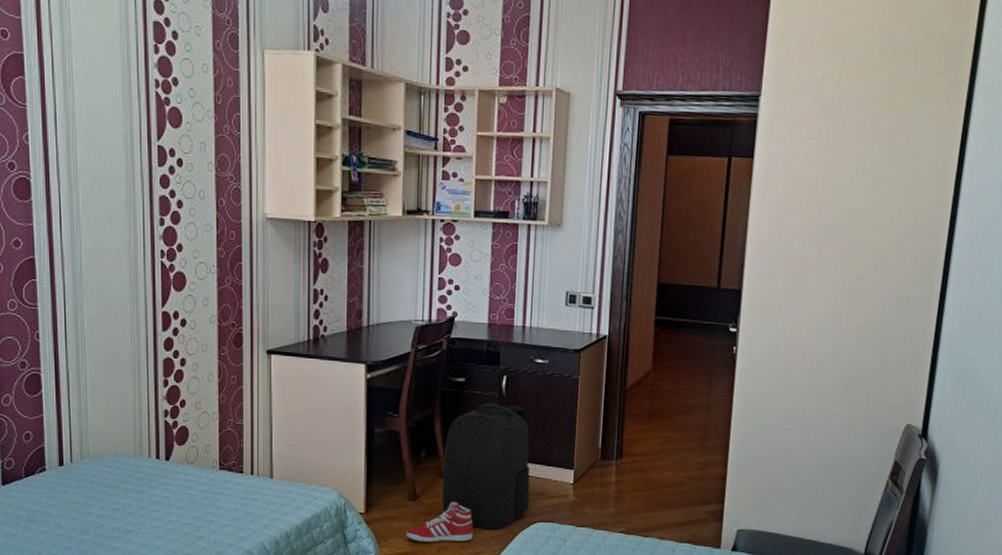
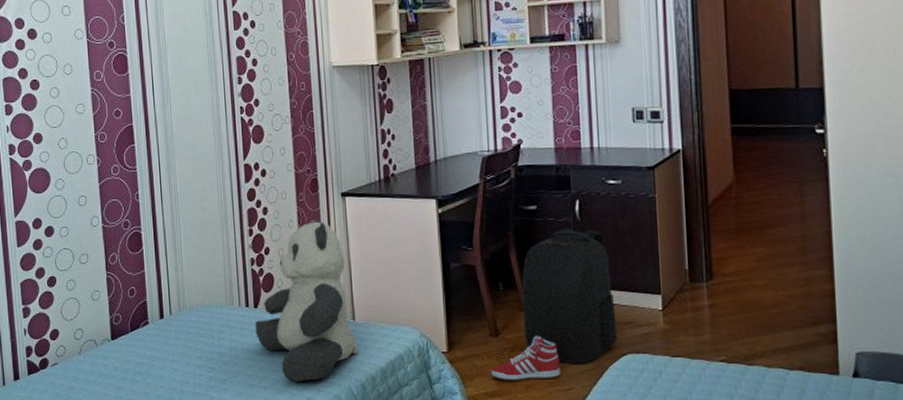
teddy bear: none [165,373,275,535] -> present [255,217,359,381]

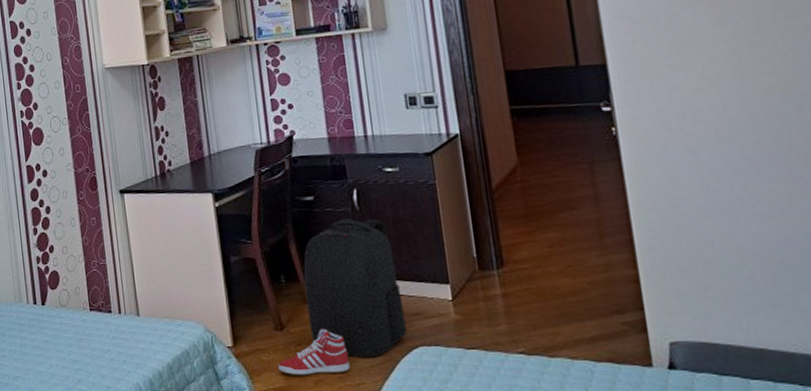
teddy bear: present [255,217,359,381] -> none [43,215,145,378]

